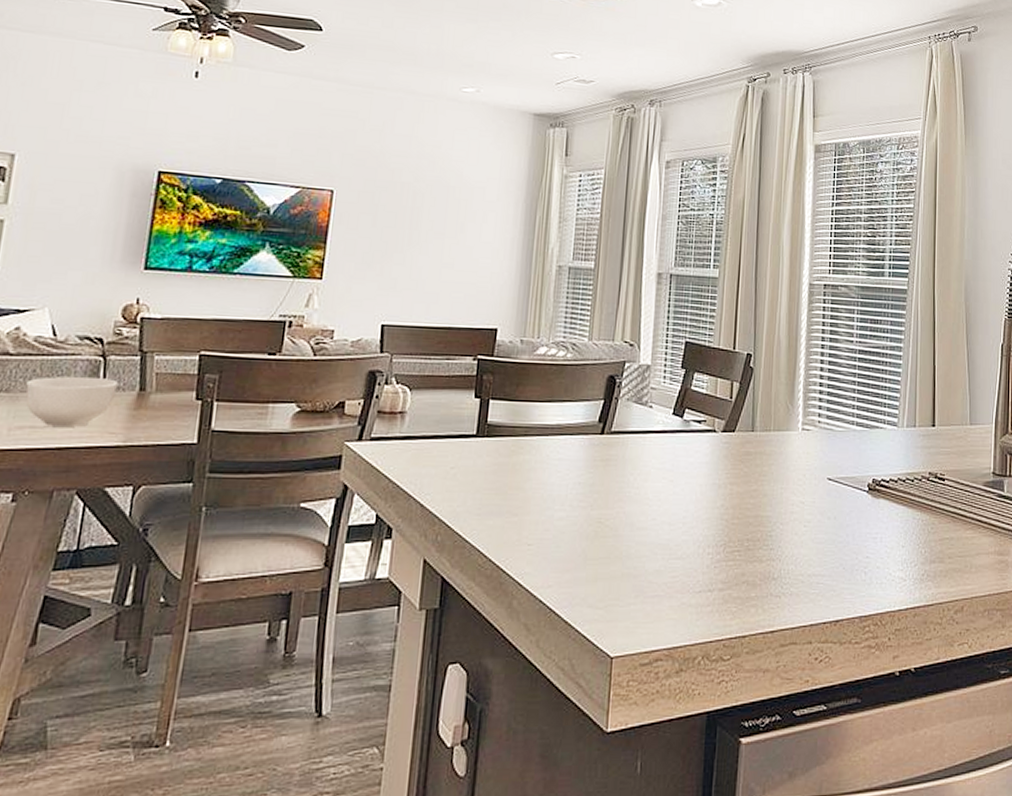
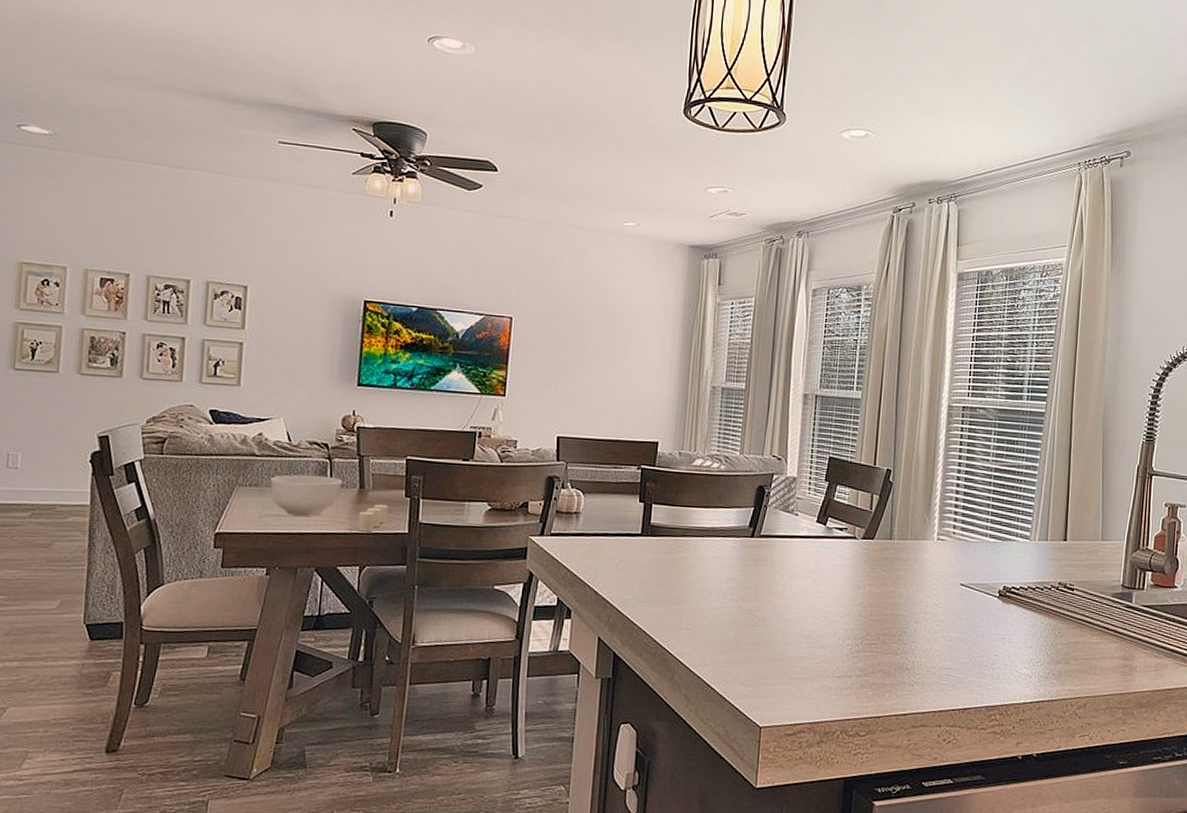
candle: none [134,409,174,444] -> present [358,504,388,532]

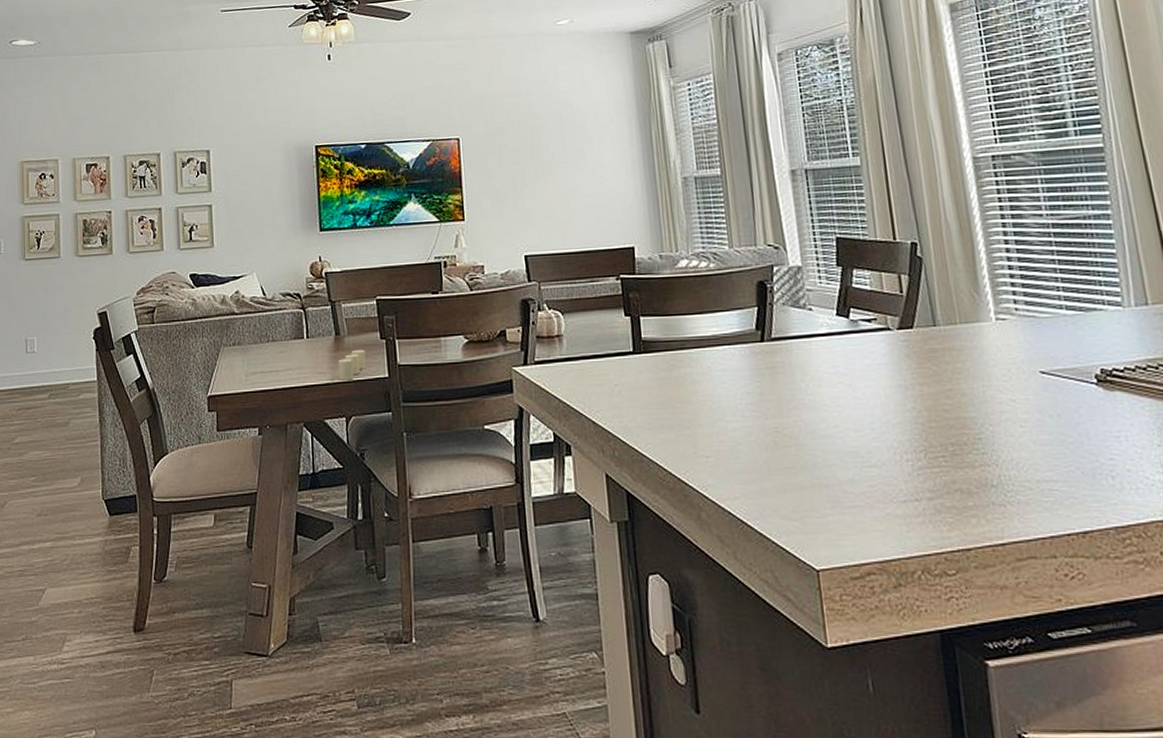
bowl: present [270,474,342,516] -> none [251,326,318,370]

